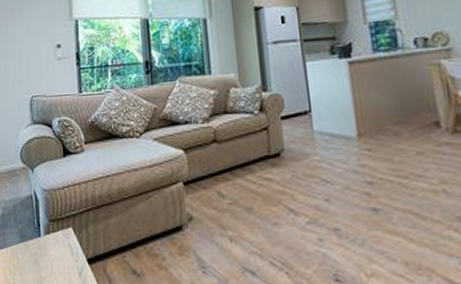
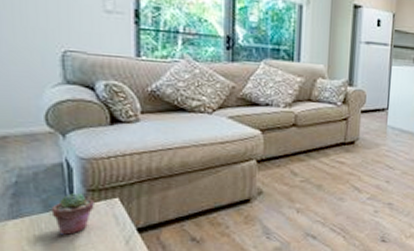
potted succulent: none [25,224,55,265] -> present [51,193,94,235]

